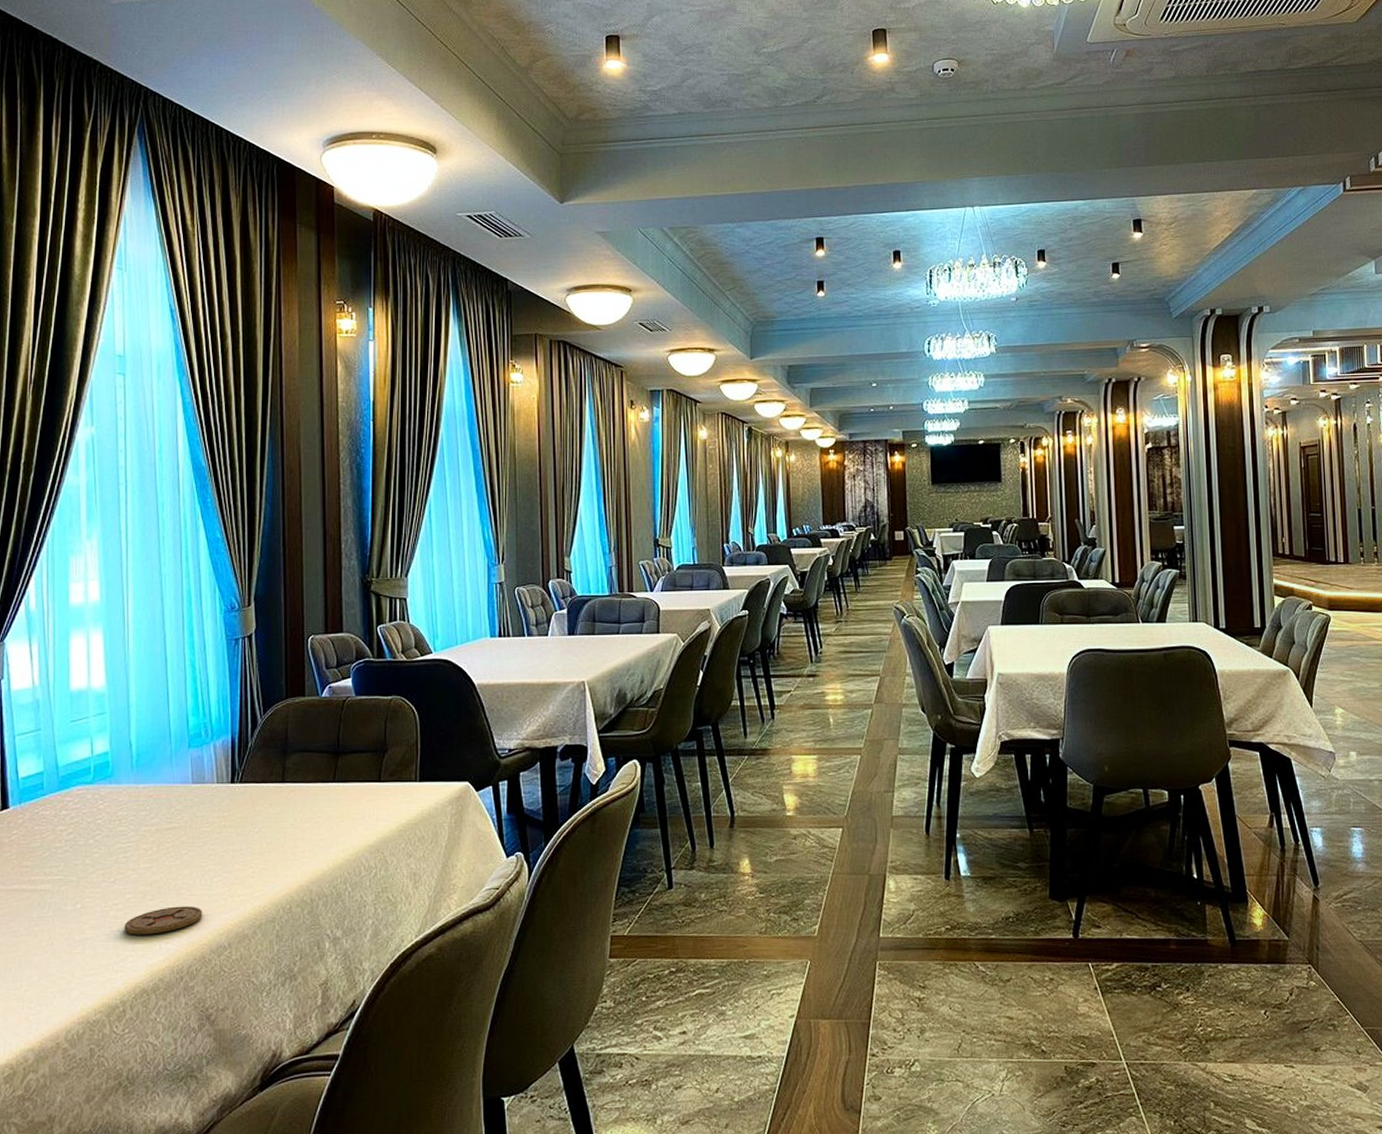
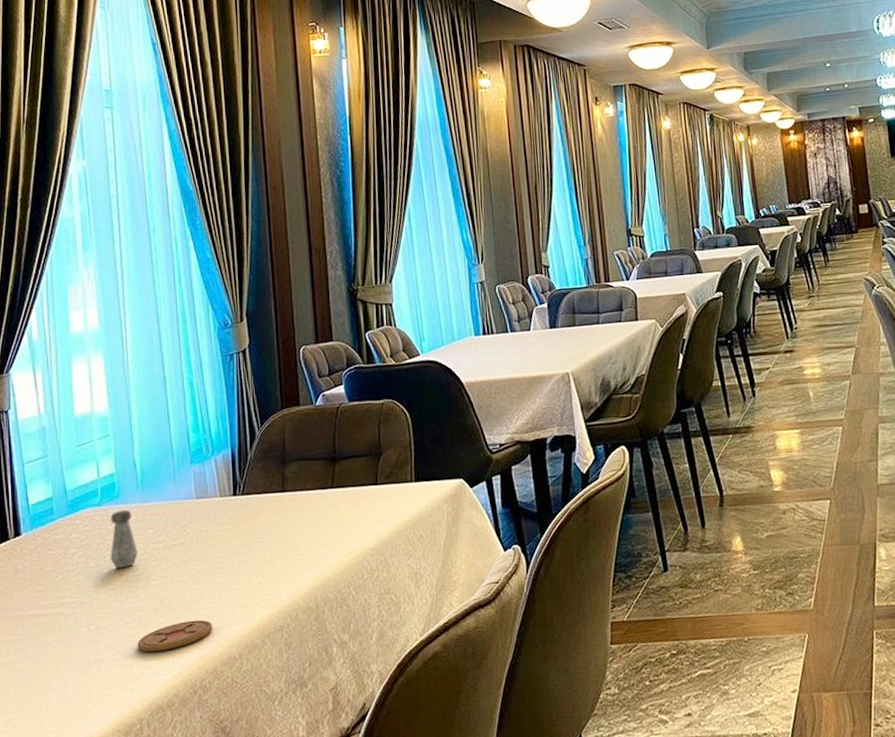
salt shaker: none [100,789,129,848] -> present [110,509,138,568]

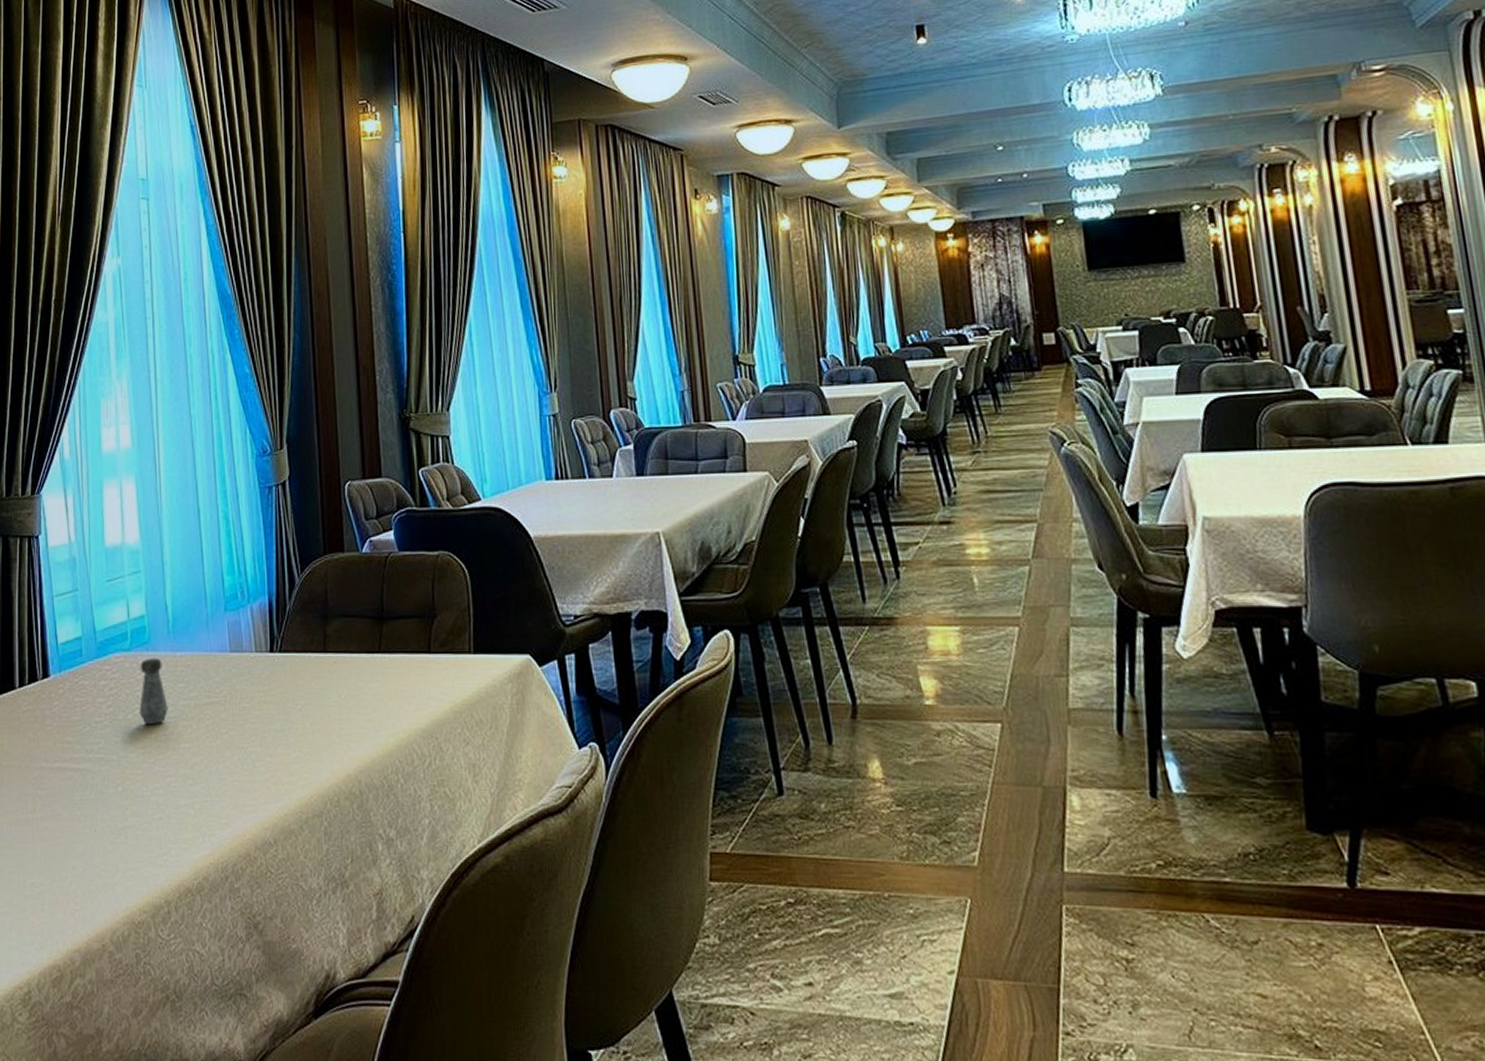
coaster: present [137,619,213,653] -> none [166,793,246,825]

